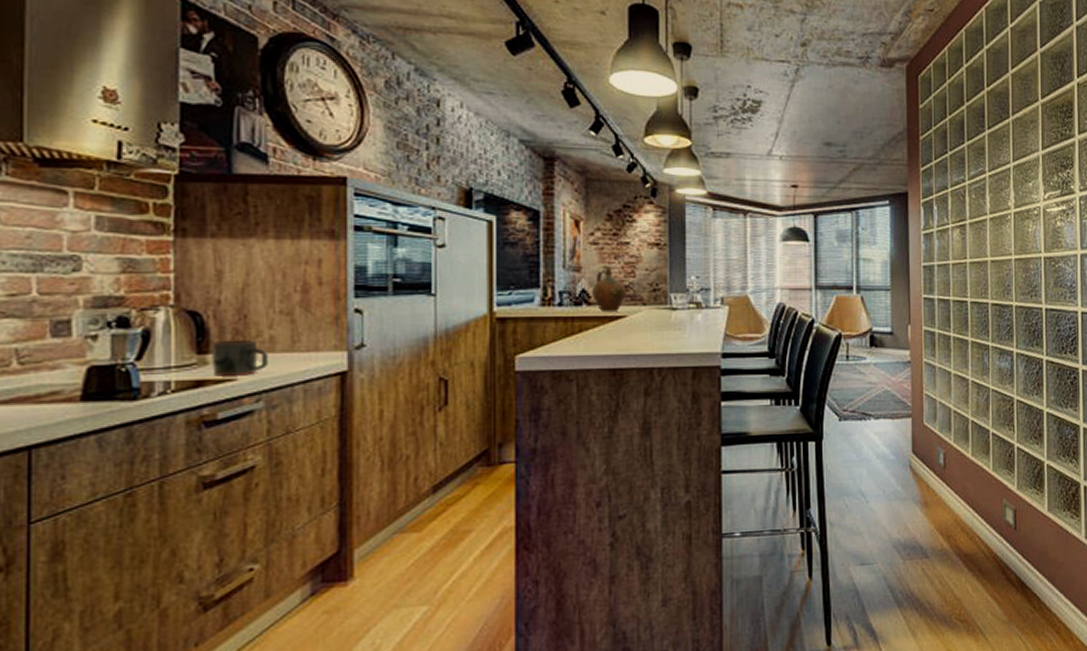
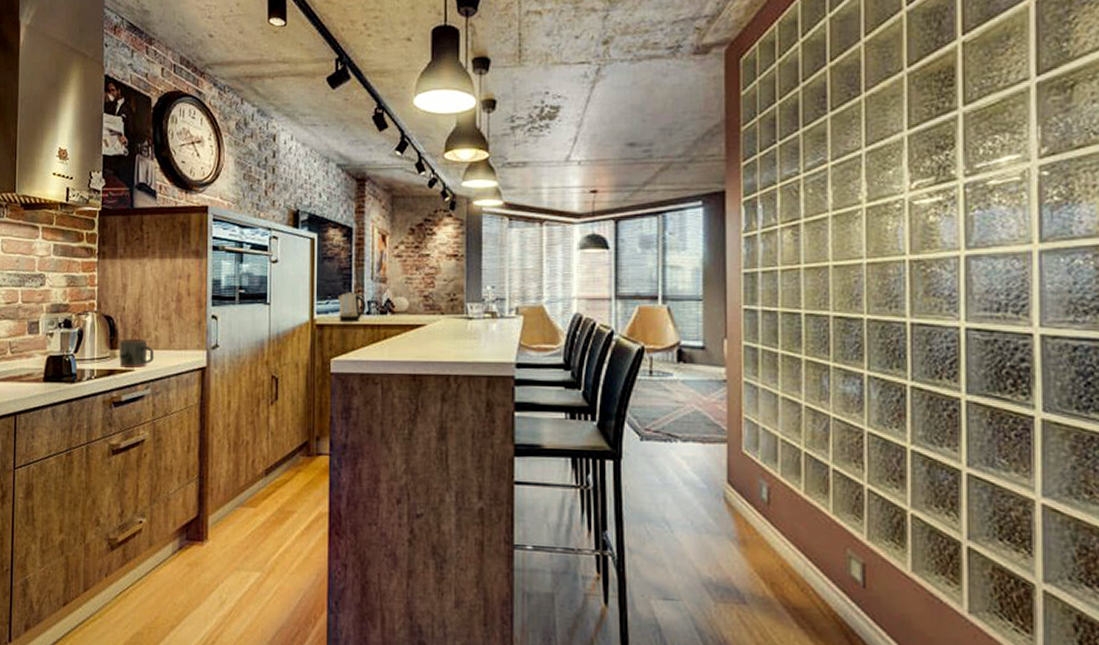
kettle: none [523,282,557,315] -> present [338,292,366,323]
ceramic jug: present [592,268,627,313] -> none [396,279,426,321]

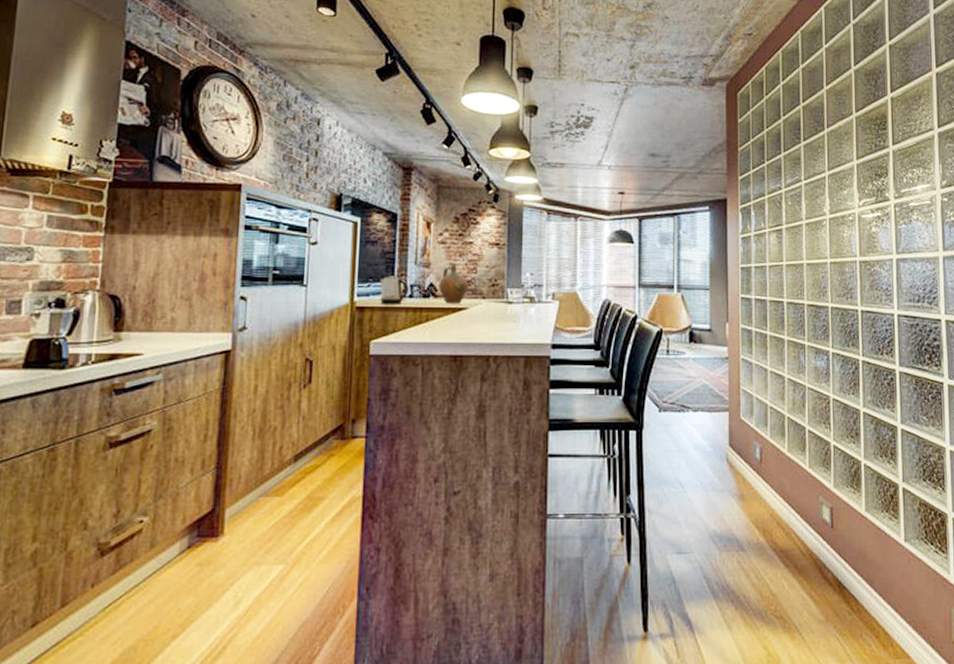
mug: present [119,339,154,368] -> none [124,320,169,351]
ceramic jug: none [396,279,426,321] -> present [439,265,469,305]

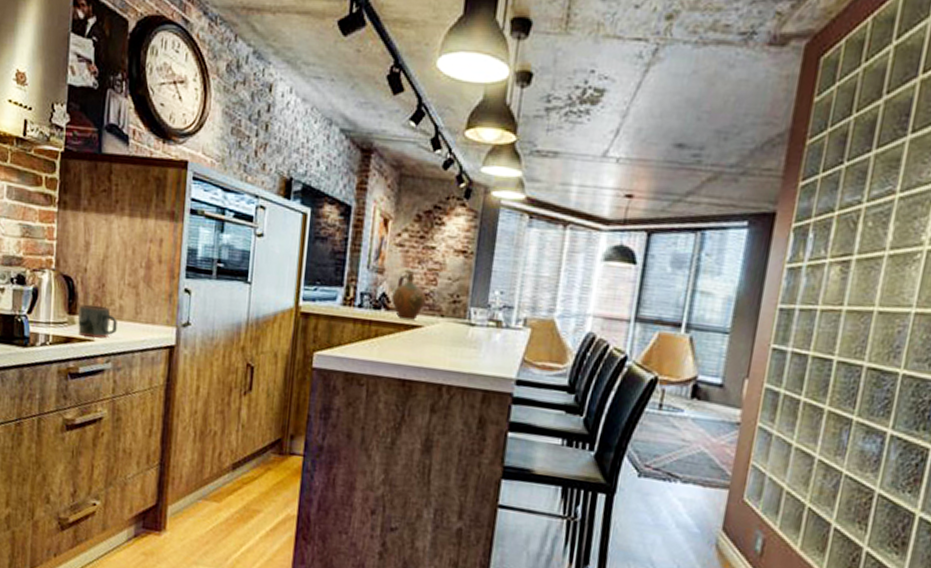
mug: none [124,320,169,351] -> present [78,304,117,338]
kettle: present [380,275,409,305] -> none [326,279,359,315]

